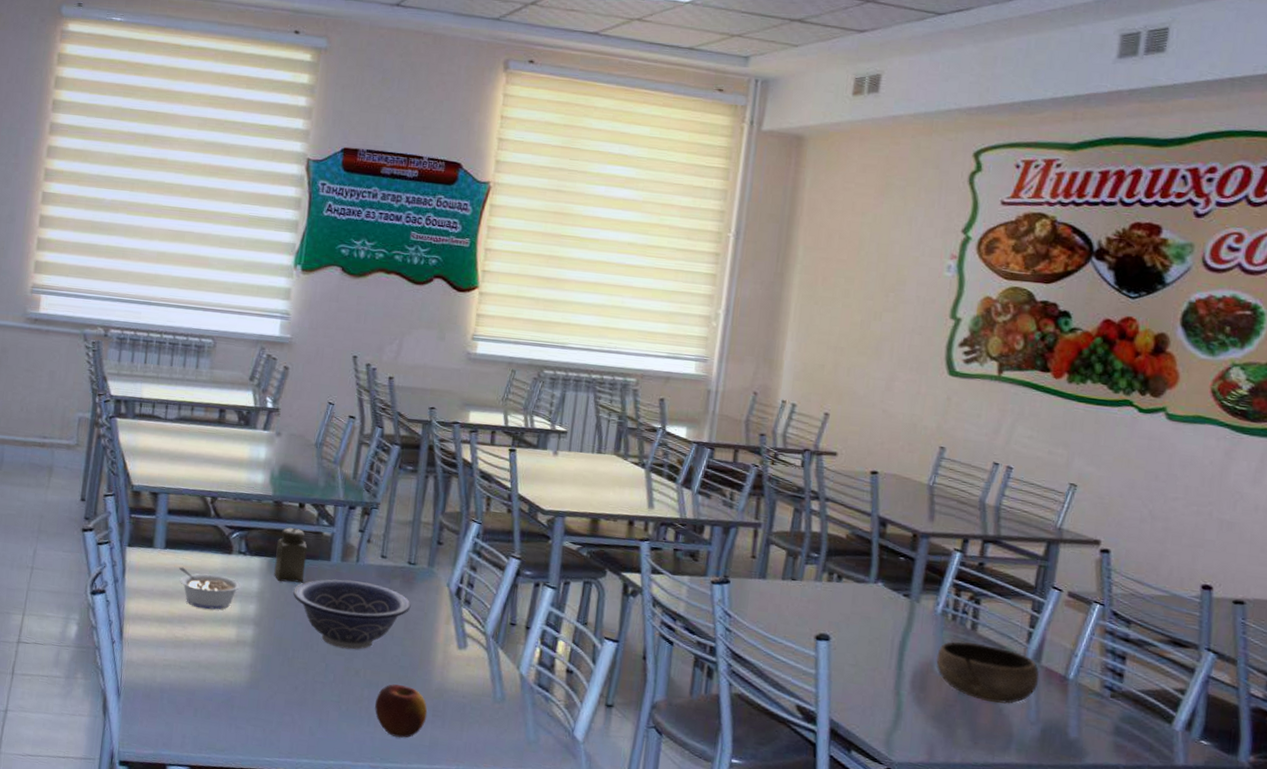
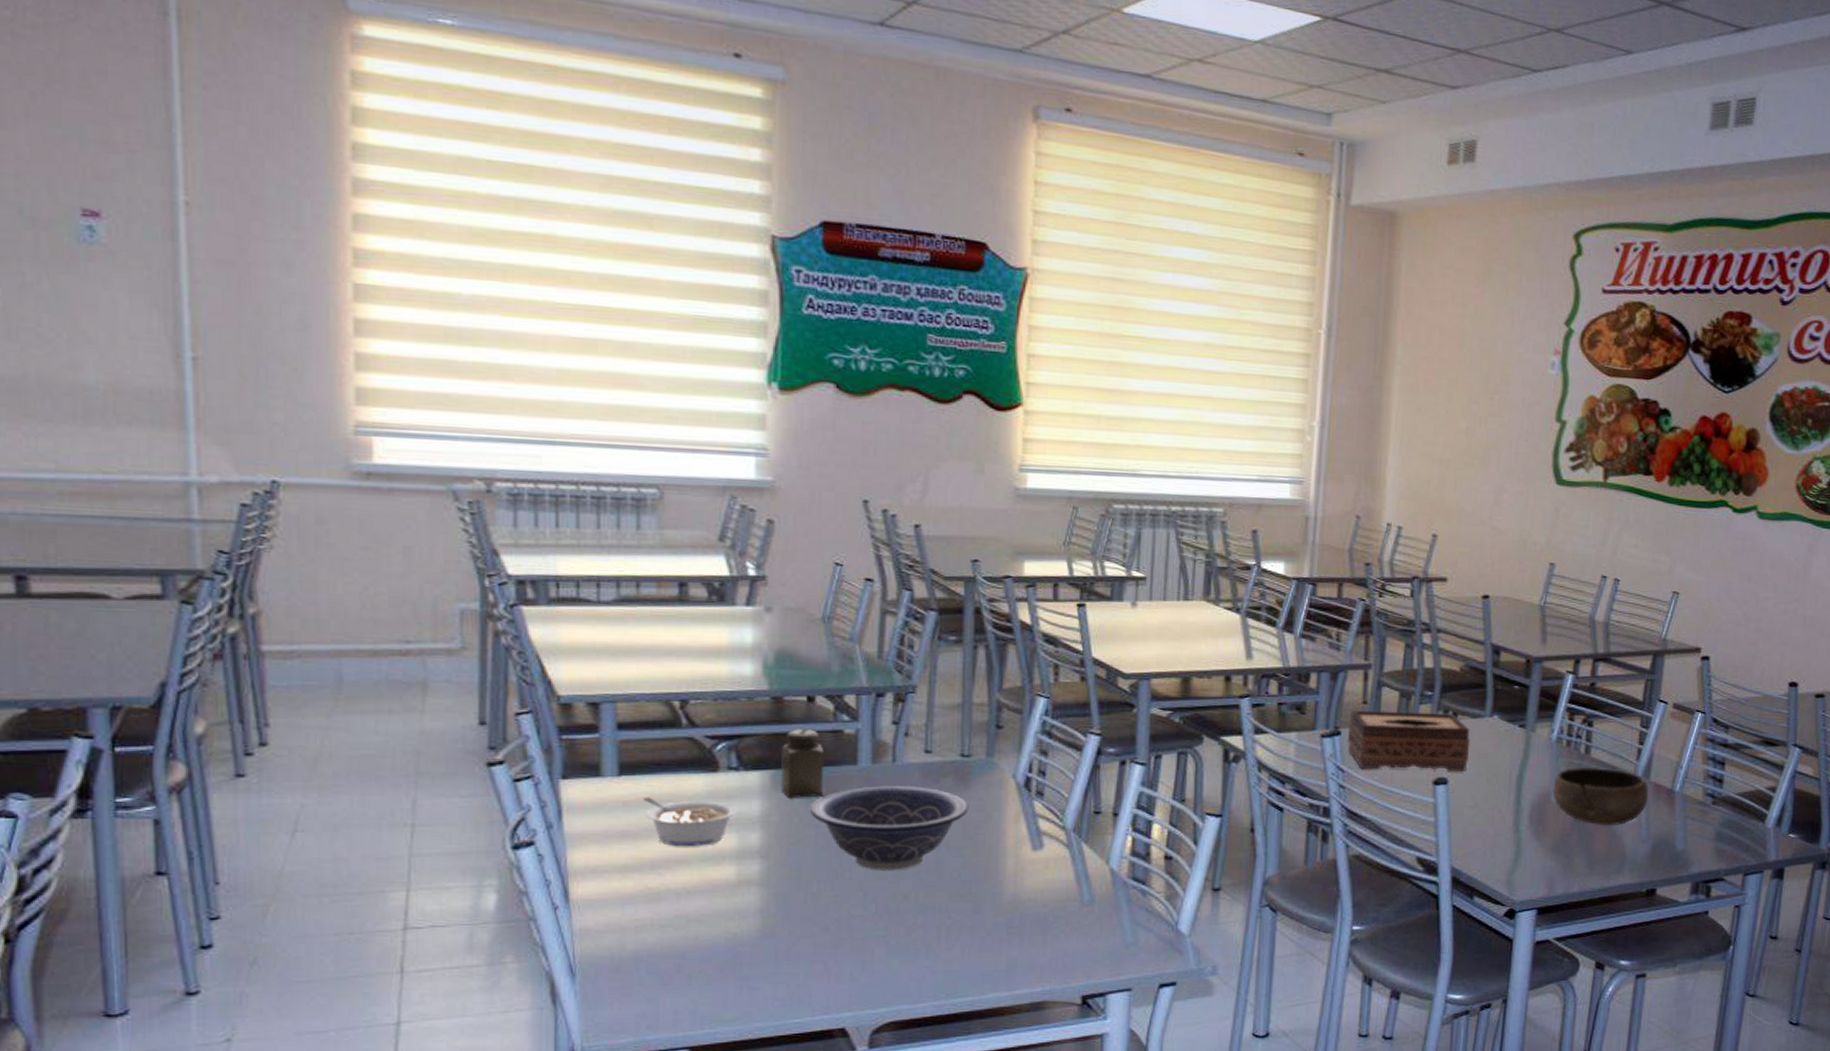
apple: present [375,684,428,738] -> none [934,904,1001,966]
tissue box: none [735,562,854,632] -> present [1347,710,1471,773]

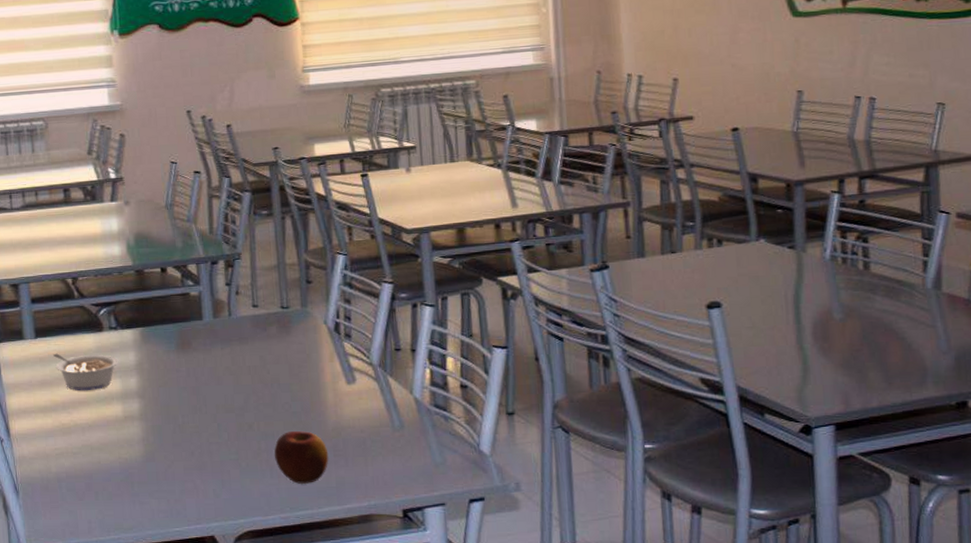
salt shaker: present [781,729,824,798] -> none [146,294,180,349]
decorative bowl: present [811,786,969,871] -> none [171,335,292,405]
apple: none [934,904,1001,966] -> present [274,431,329,484]
tissue box: present [1347,710,1471,773] -> none [615,240,740,299]
bowl: present [1553,766,1649,826] -> none [833,282,944,340]

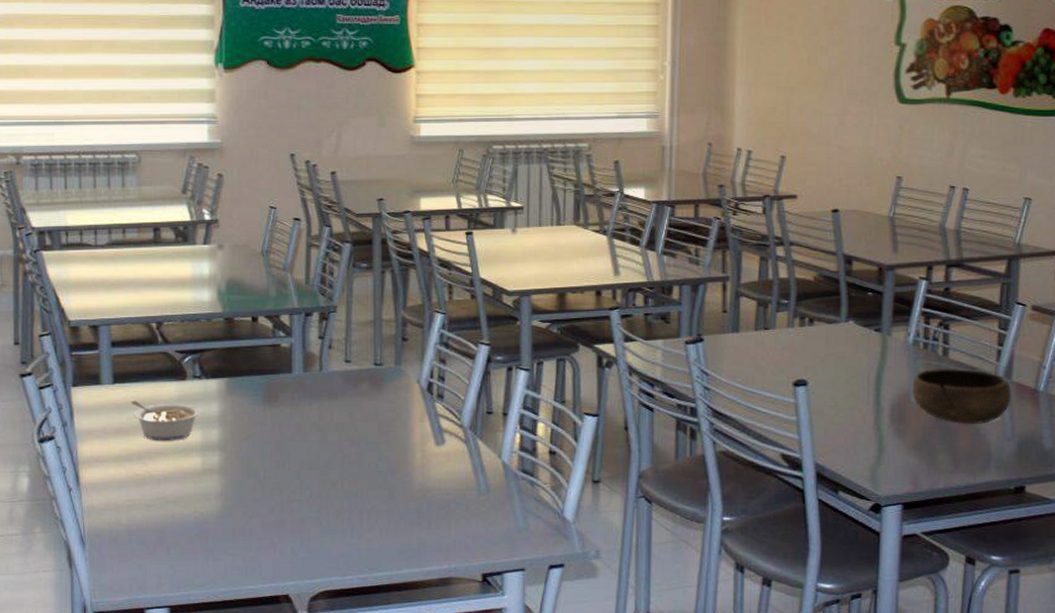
apple: present [274,431,329,484] -> none [357,491,412,545]
bowl: none [833,282,944,340] -> present [912,368,1012,425]

